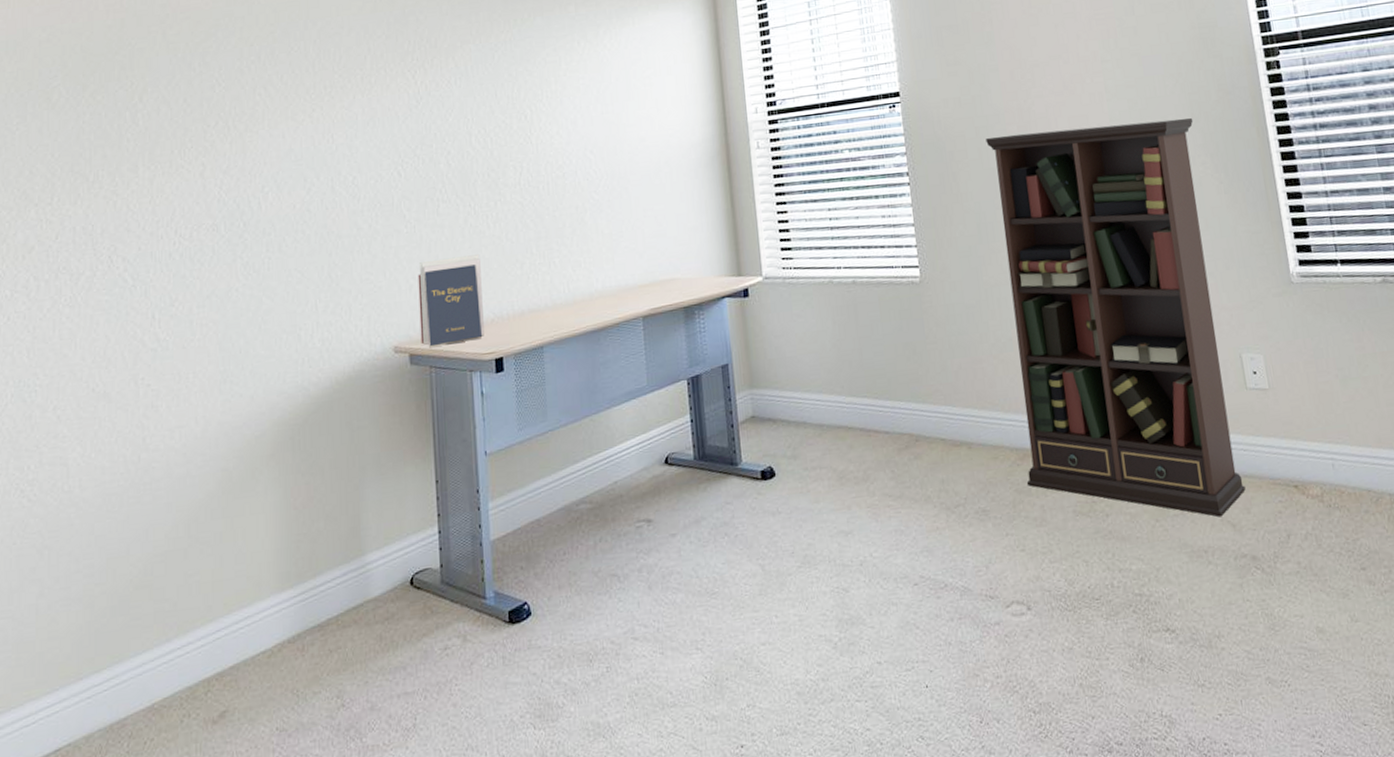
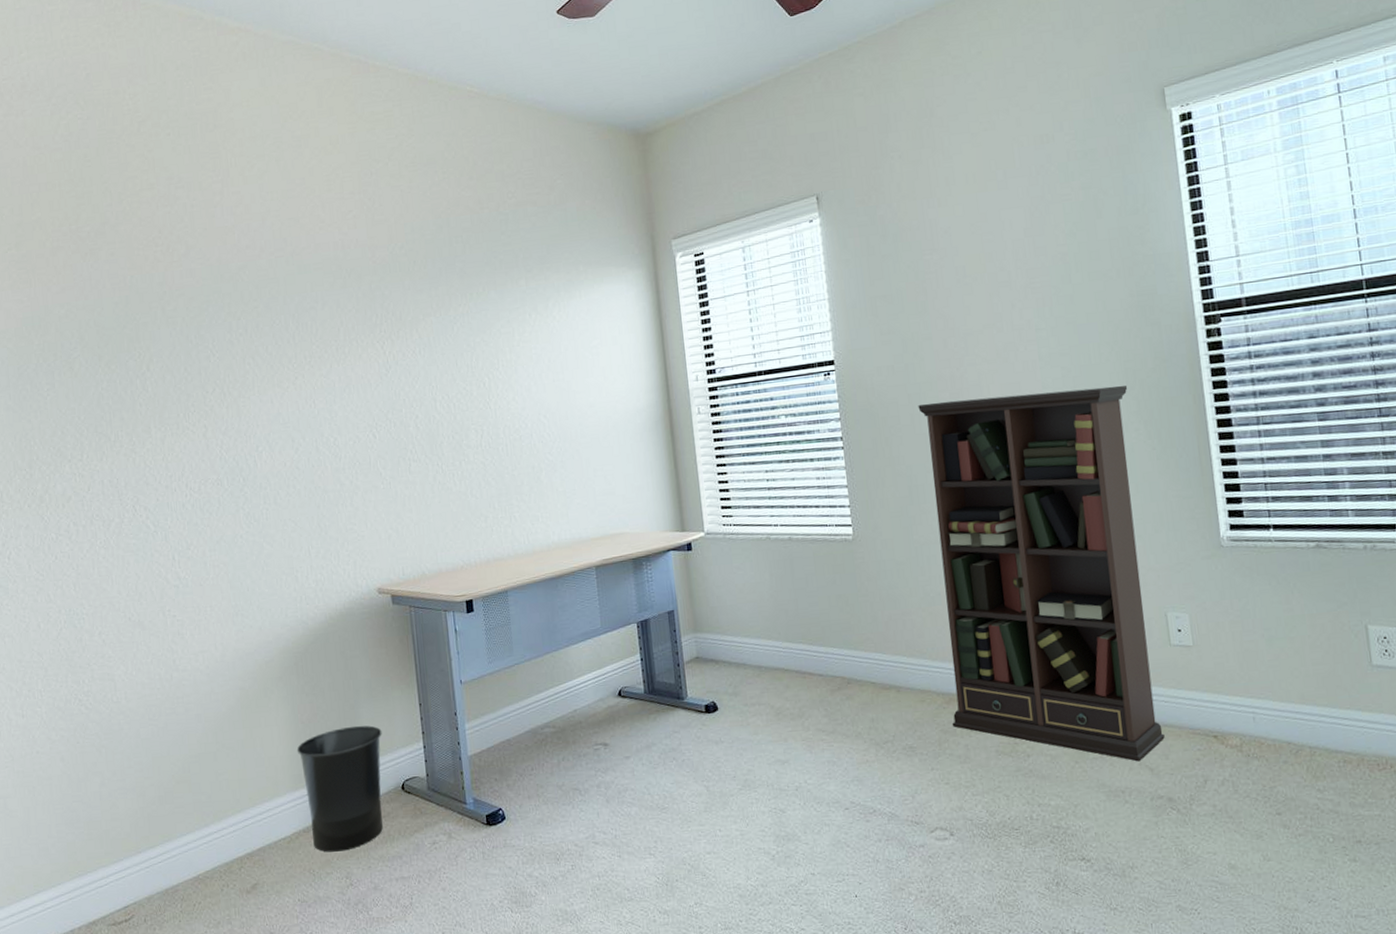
waste bin: none [286,508,390,667] -> present [297,725,383,852]
books: present [417,254,484,348] -> none [395,508,455,590]

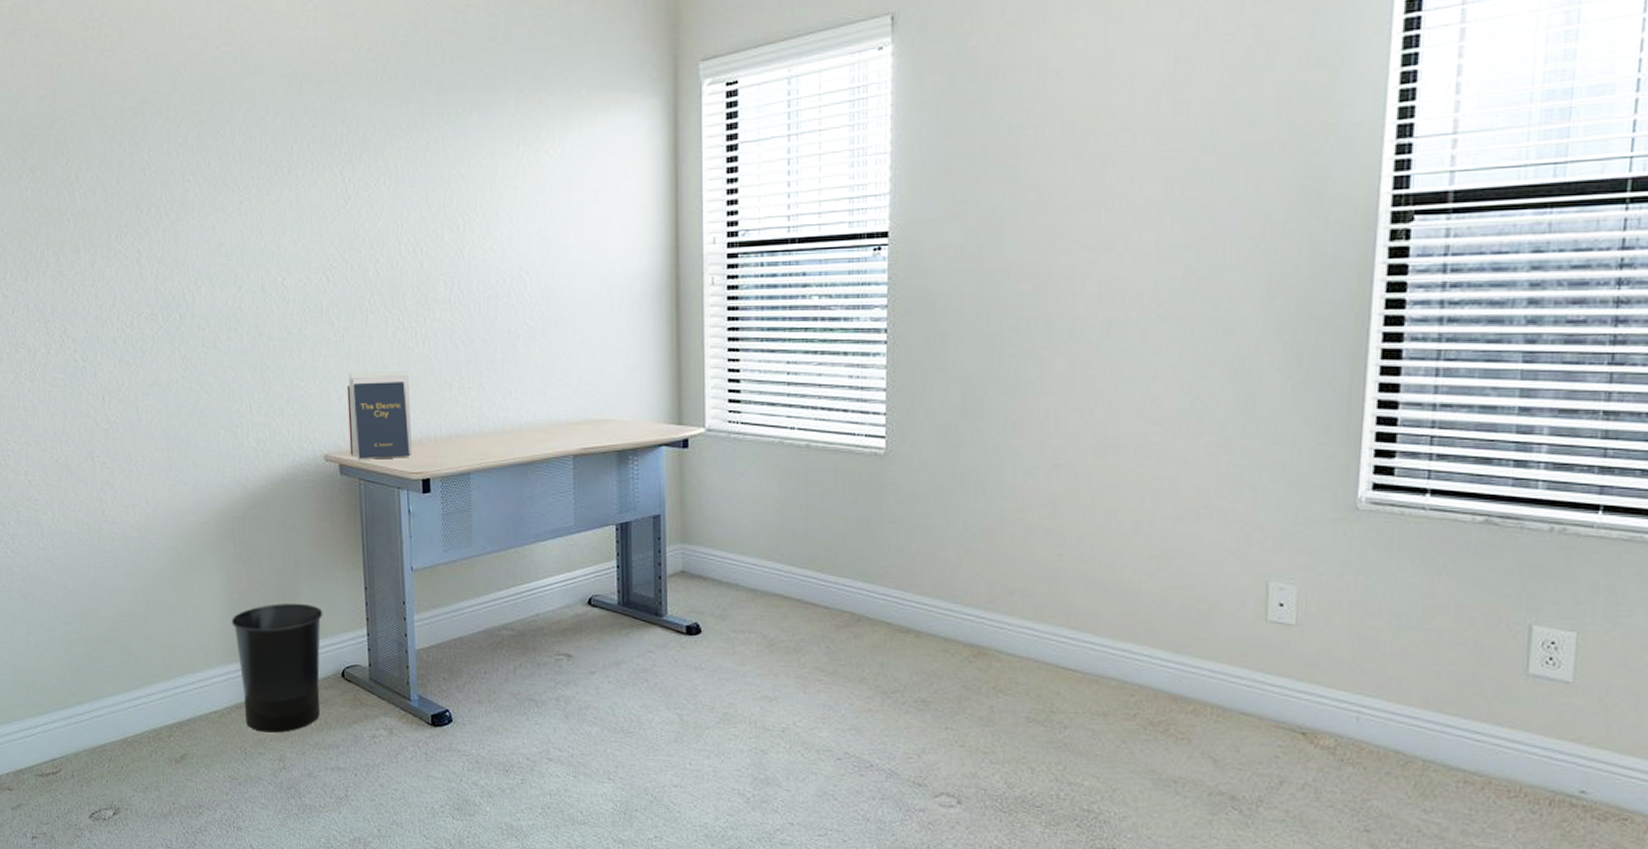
books: none [395,508,455,590] -> present [347,372,412,461]
bookcase: present [918,385,1165,762] -> none [978,293,1269,751]

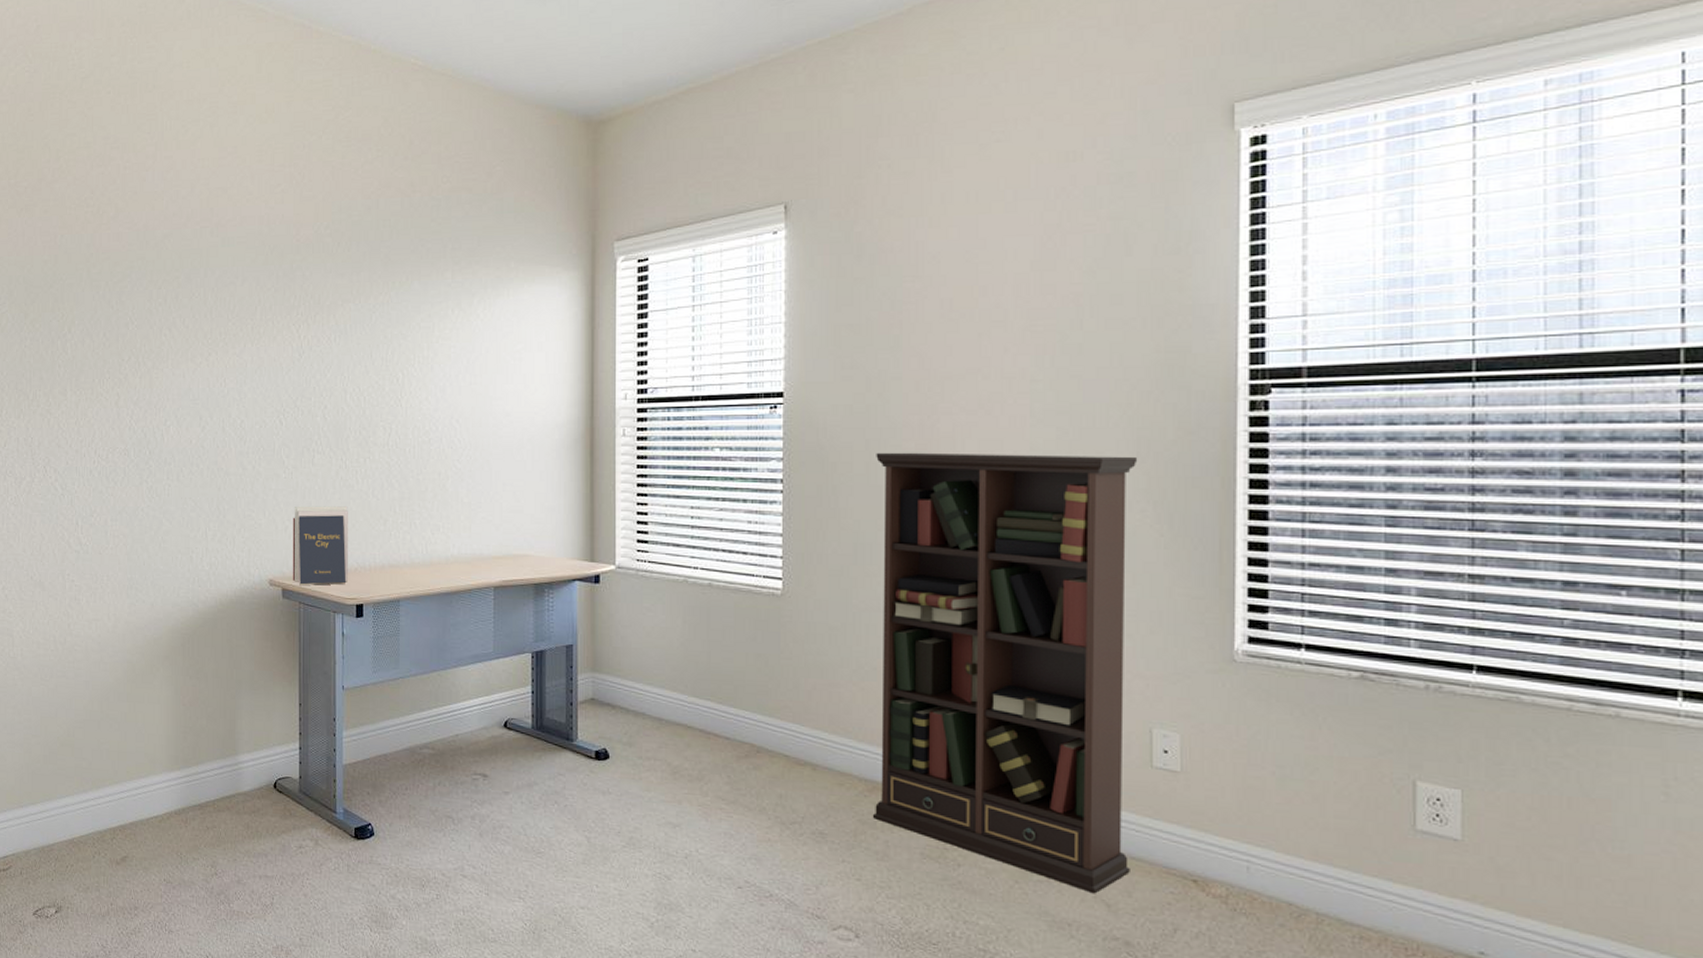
waste bin: present [231,603,323,733] -> none [176,715,260,839]
bookcase: none [978,293,1269,751] -> present [873,452,1138,894]

